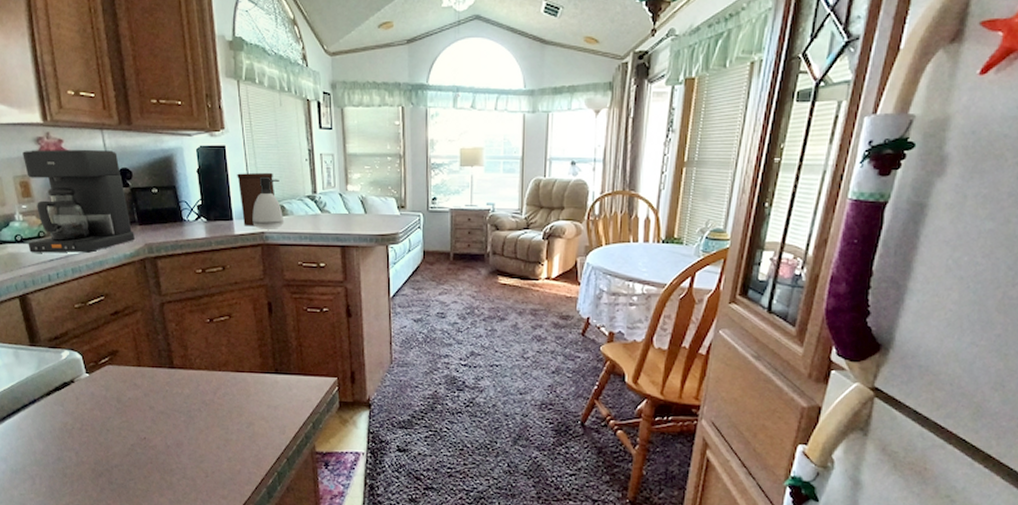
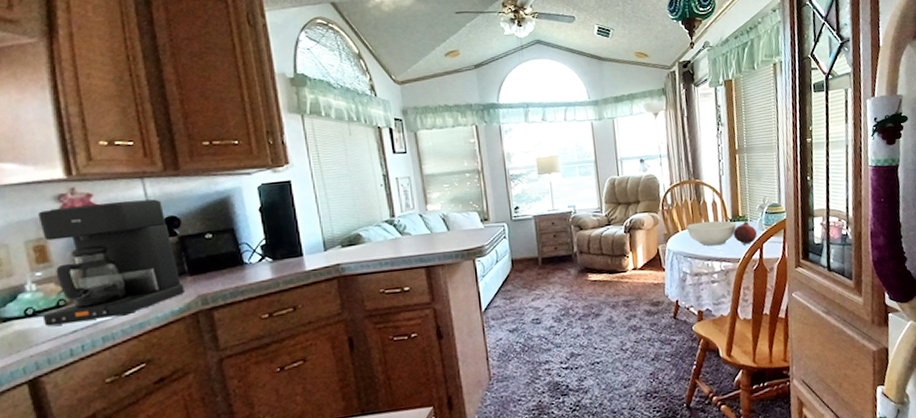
canister: present [237,172,274,226] -> none [305,201,349,260]
soap dispenser: present [252,176,284,230] -> none [325,206,362,262]
bowl: none [611,238,669,267] -> present [686,220,737,246]
fruit: none [663,244,691,270] -> present [733,221,757,245]

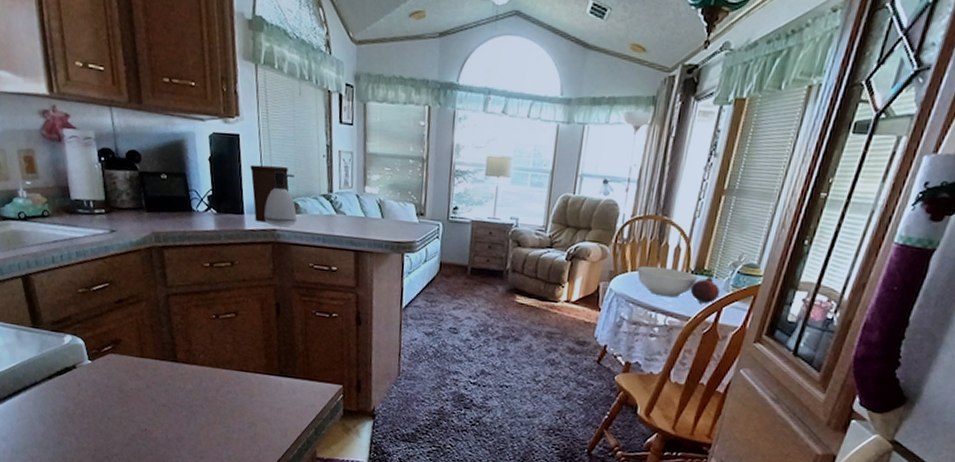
coffee maker: present [38,199,186,326] -> none [27,123,143,236]
canister: none [305,201,349,260] -> present [250,165,289,223]
soap dispenser: none [325,206,362,262] -> present [264,170,297,228]

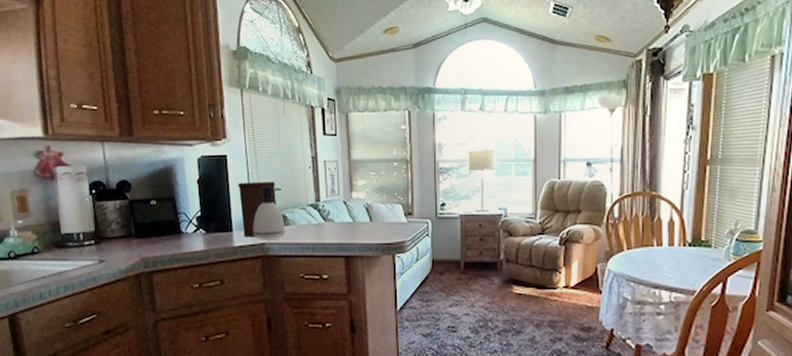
bowl: present [637,265,698,298] -> none [633,242,697,272]
fruit: present [690,276,720,304] -> none [691,247,721,276]

